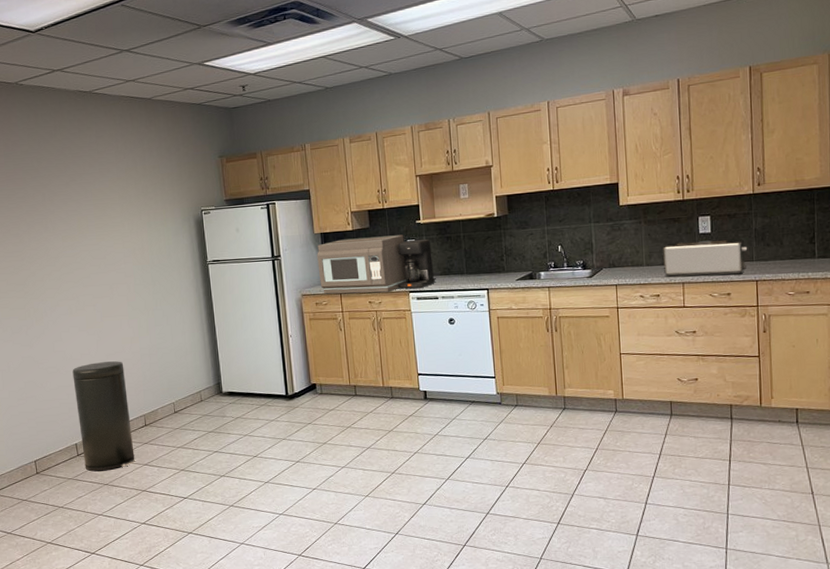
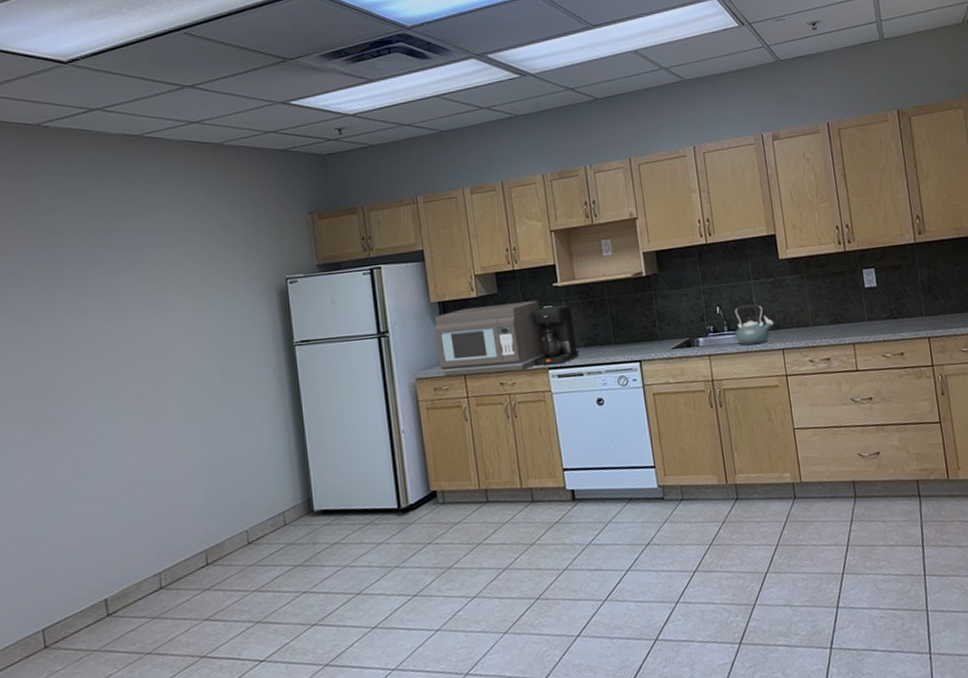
pedal bin: present [72,361,135,472] -> none [103,479,191,637]
kettle: none [573,244,609,281] -> present [734,303,774,346]
toaster: present [663,239,748,277] -> none [829,292,917,338]

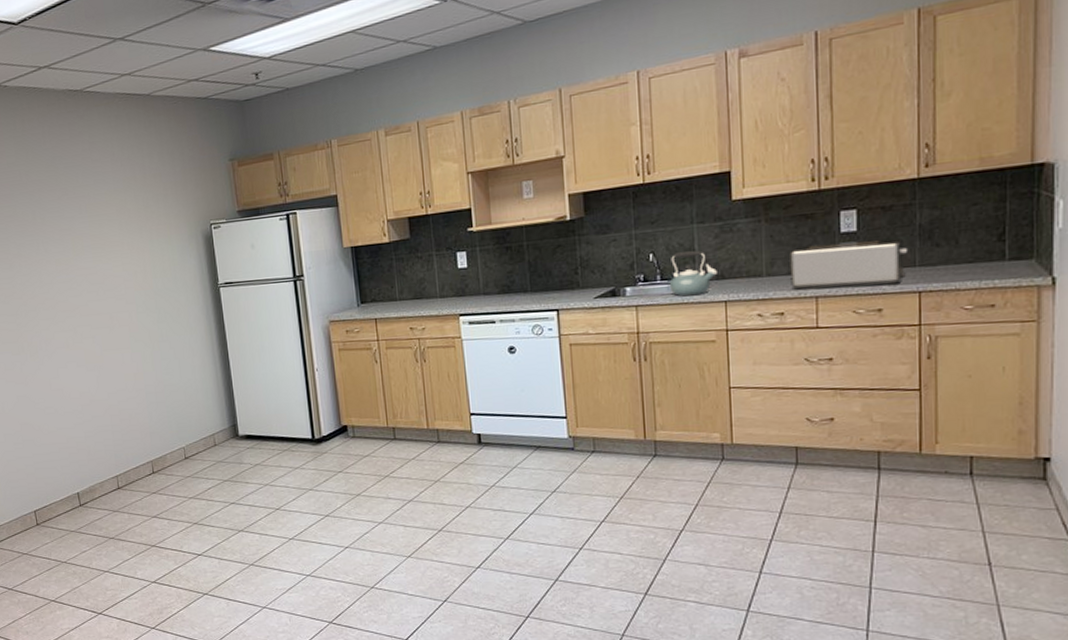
microwave: present [434,300,544,377] -> none [347,246,455,320]
coffee maker: present [532,304,579,366] -> none [445,249,491,312]
toaster: none [829,292,917,338] -> present [790,238,909,290]

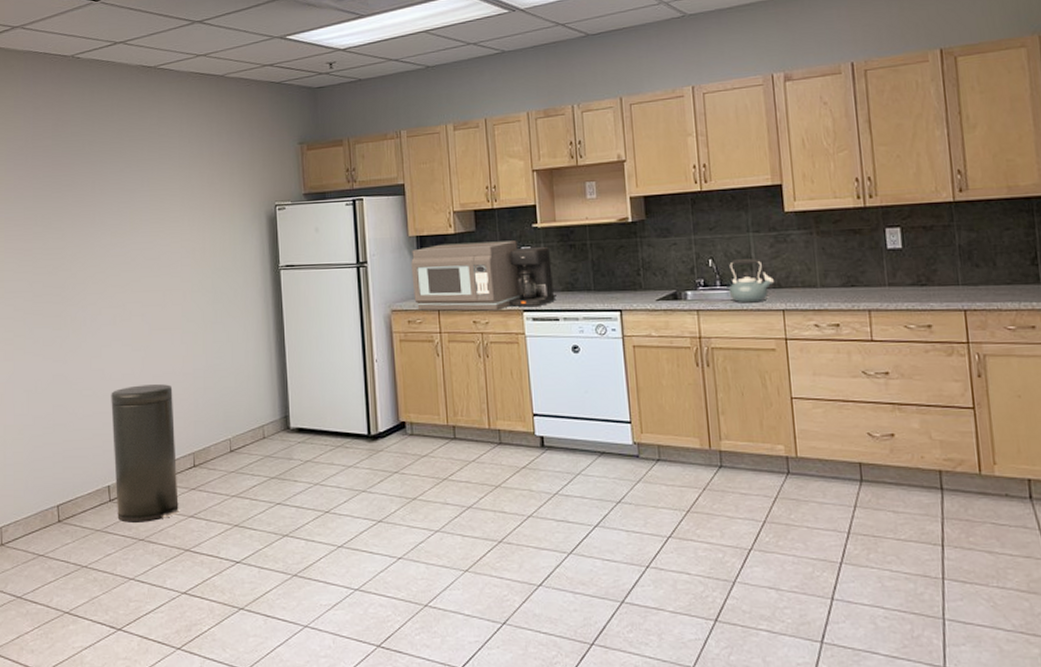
pedal bin: none [71,400,143,524] -> present [111,384,179,523]
microwave: none [347,246,455,320] -> present [411,240,520,311]
coffee maker: none [445,249,491,312] -> present [509,246,555,307]
toaster: present [790,238,909,290] -> none [841,257,951,303]

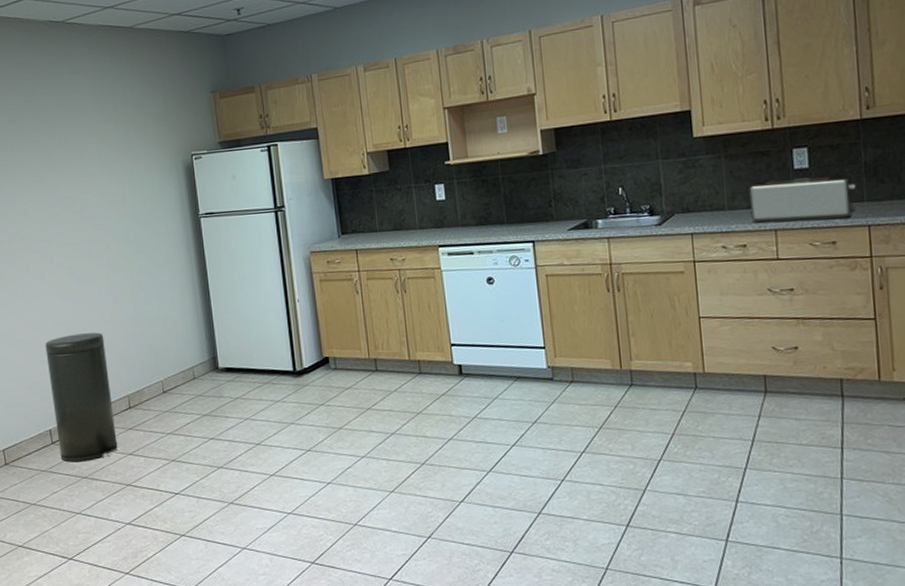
microwave: present [411,240,520,311] -> none [327,178,434,251]
coffee maker: present [509,246,555,307] -> none [423,182,469,243]
kettle: present [728,259,774,303] -> none [638,185,683,229]
toaster: none [841,257,951,303] -> present [749,175,857,223]

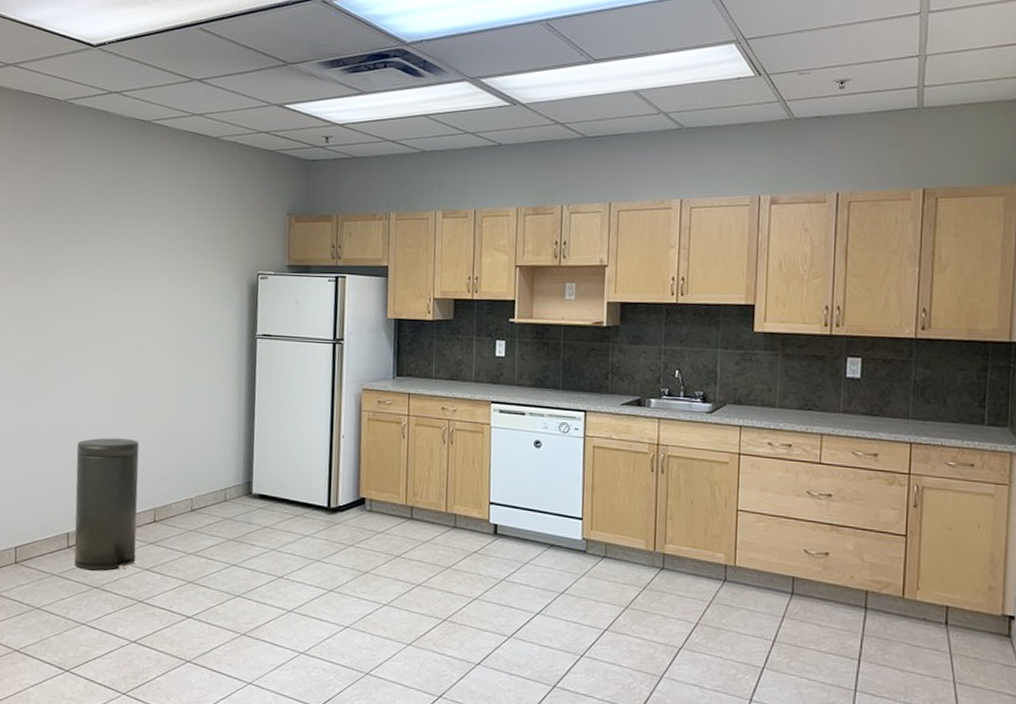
toaster: present [749,175,857,223] -> none [800,384,904,433]

